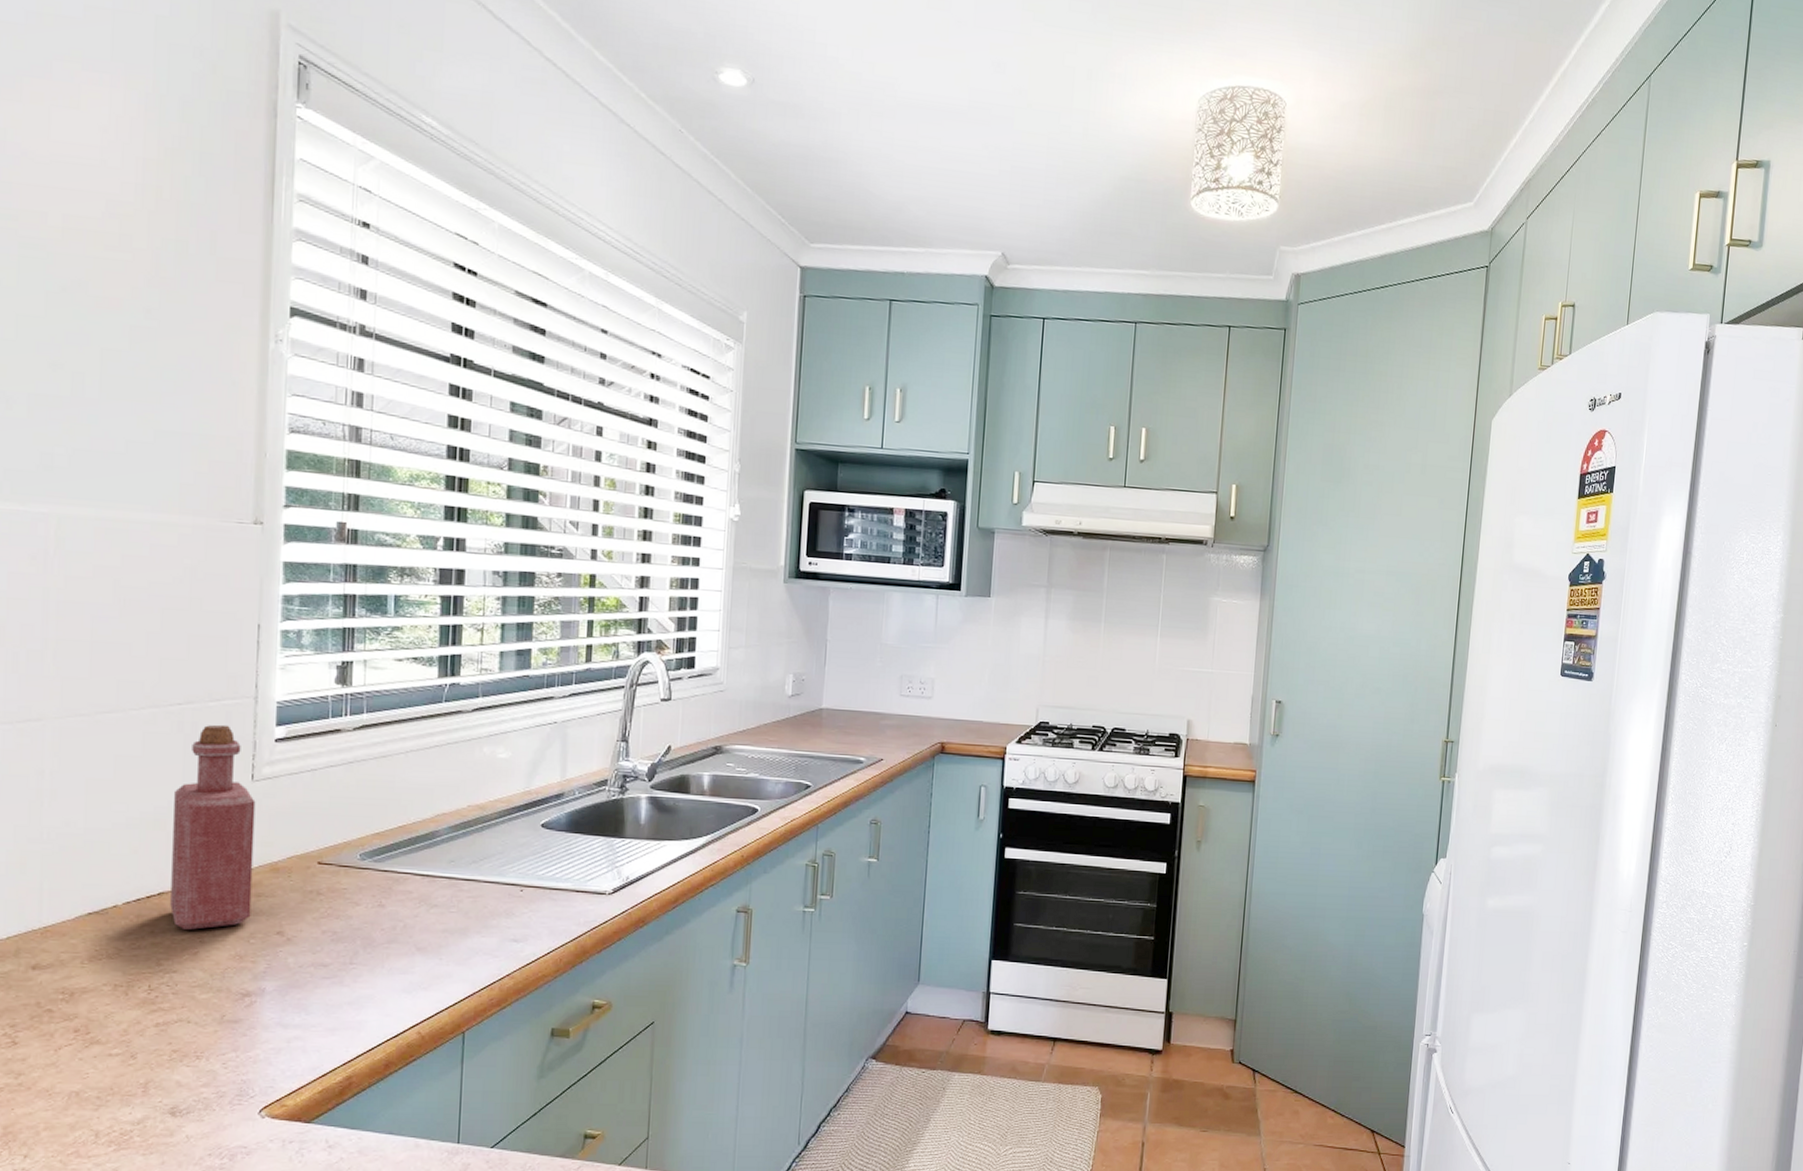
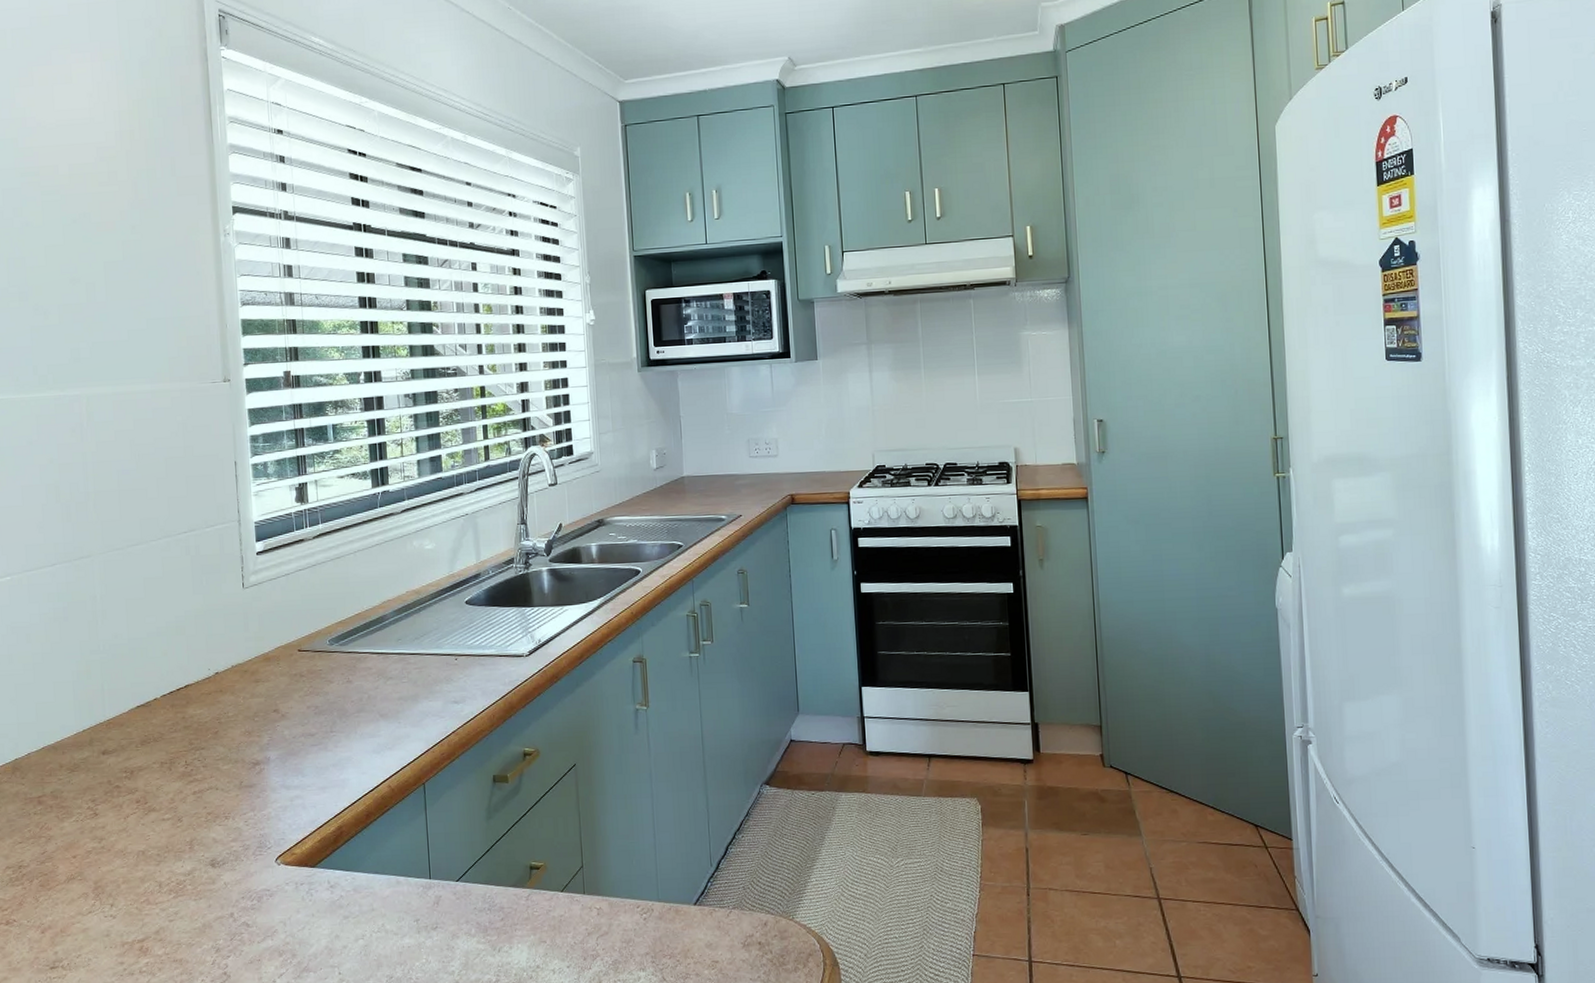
bottle: present [170,724,256,930] -> none [188,545,253,714]

